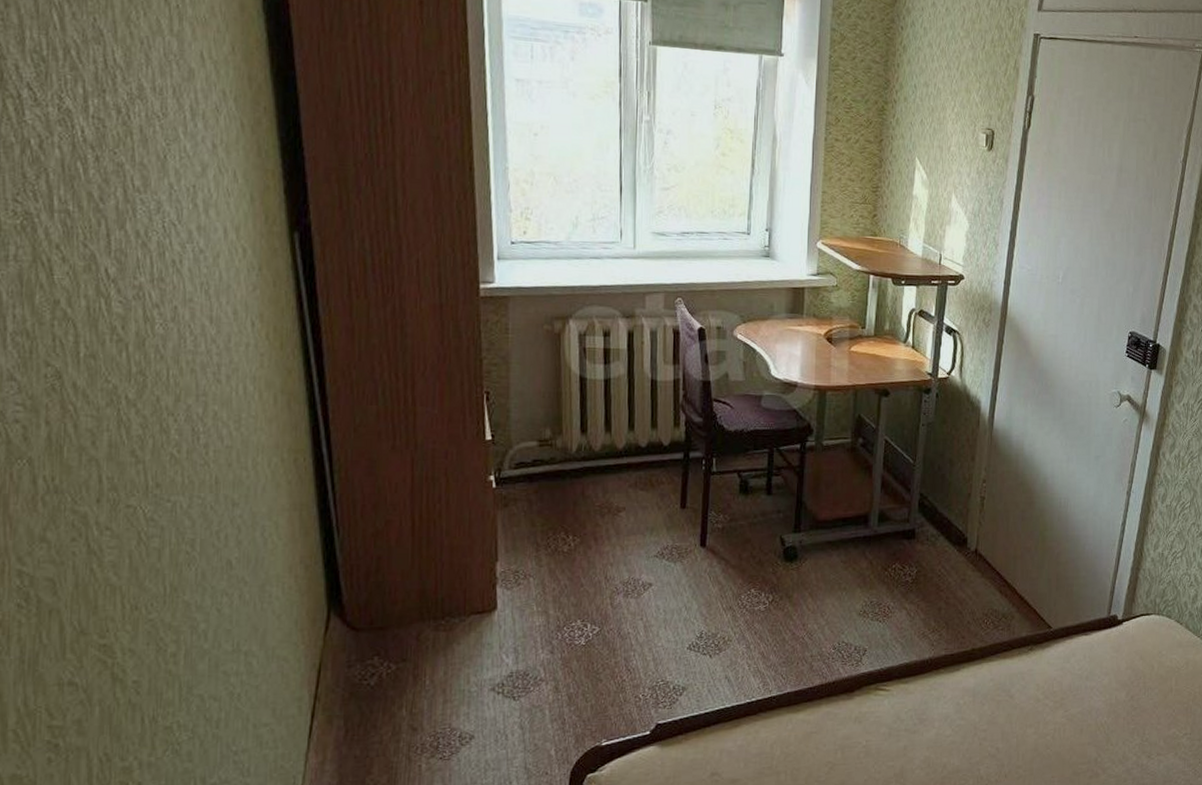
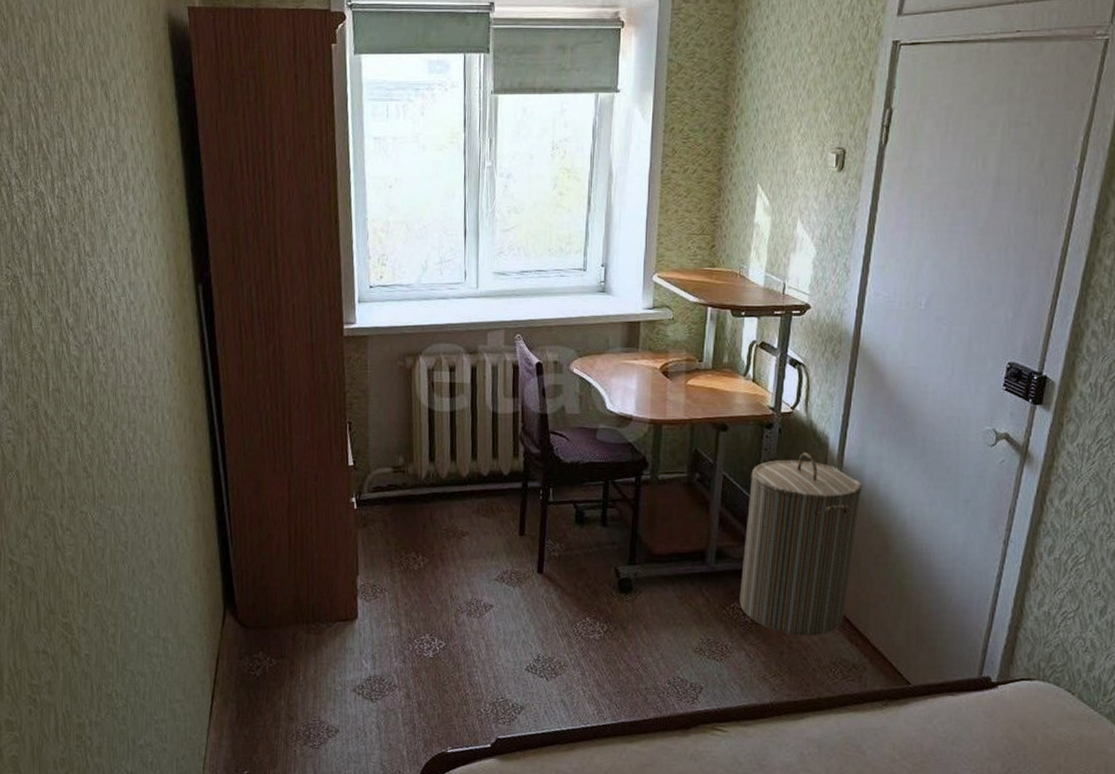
laundry hamper: none [900,416,1010,591] -> present [739,452,862,636]

